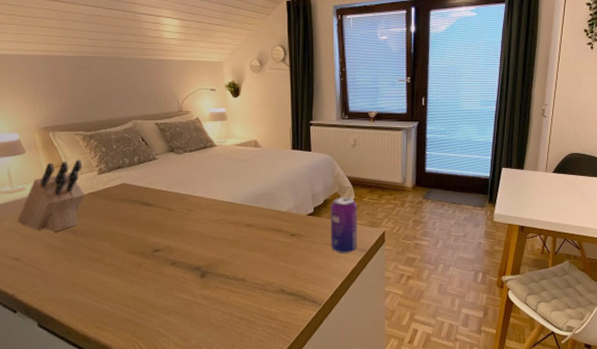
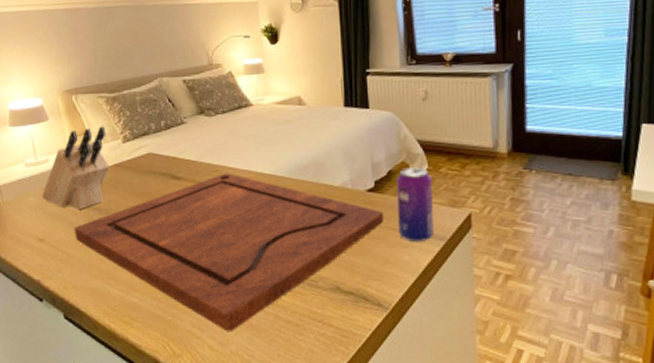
cutting board: none [49,200,319,330] -> present [74,173,383,332]

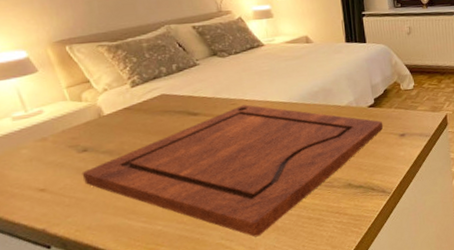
knife block: present [42,126,110,210] -> none [38,73,119,156]
beverage can: present [396,167,434,243] -> none [391,85,421,142]

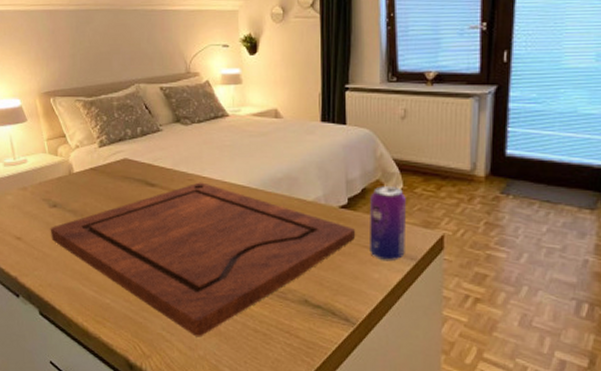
beverage can: none [391,85,421,142] -> present [370,186,406,262]

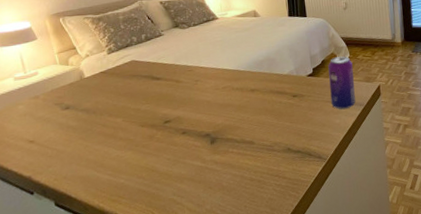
cutting board: present [50,182,355,337] -> none [63,71,320,195]

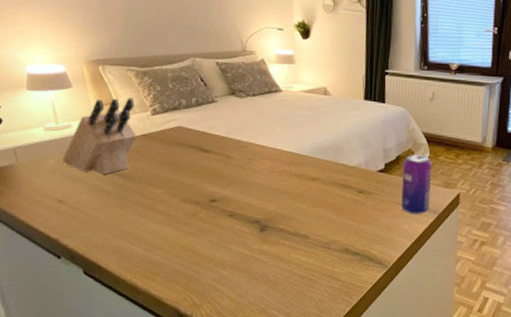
knife block: none [31,41,96,113] -> present [63,98,137,175]

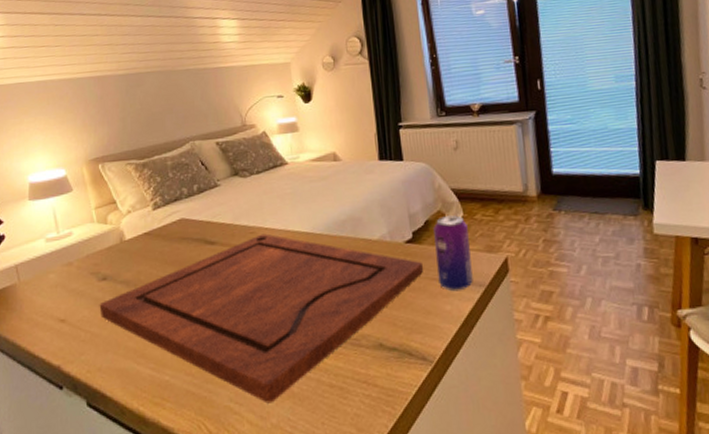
knife block: present [63,98,137,175] -> none [64,194,139,285]
cutting board: none [97,149,390,286] -> present [99,234,423,404]

